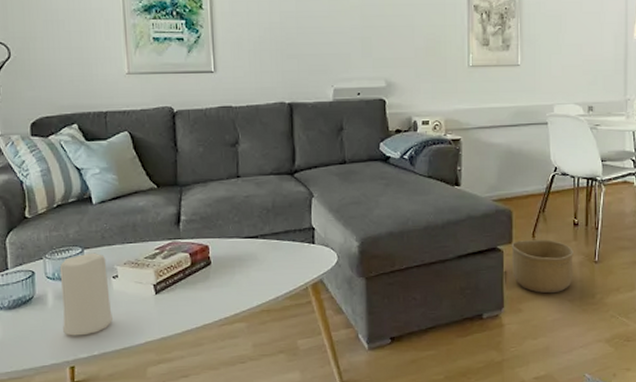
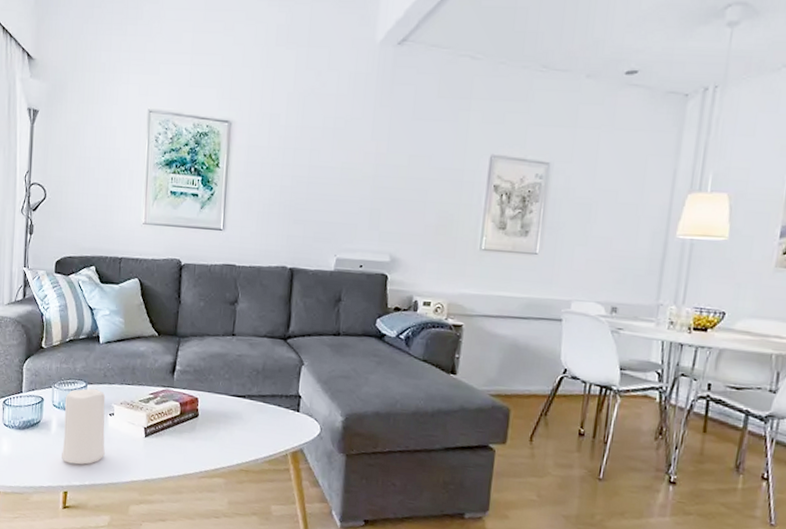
basket: present [511,240,573,294] -> none [503,442,575,505]

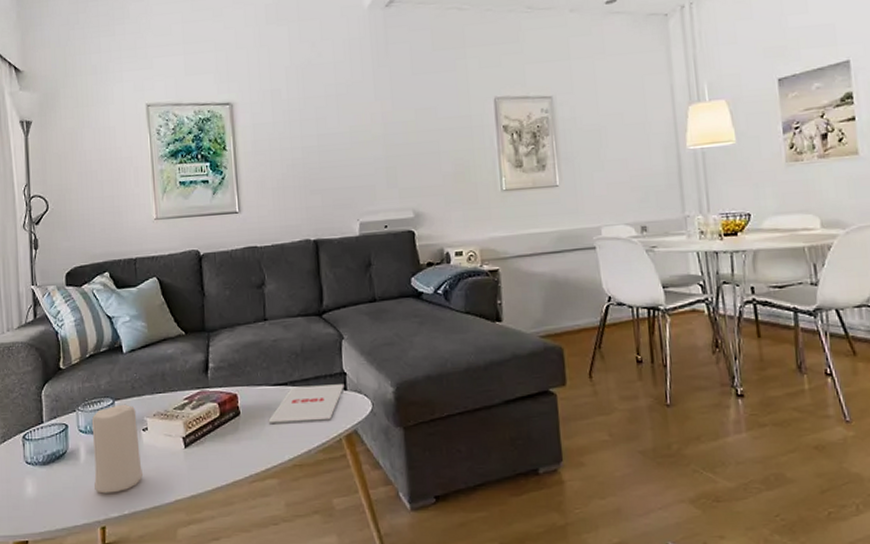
magazine: none [223,400,298,436] -> present [268,384,345,423]

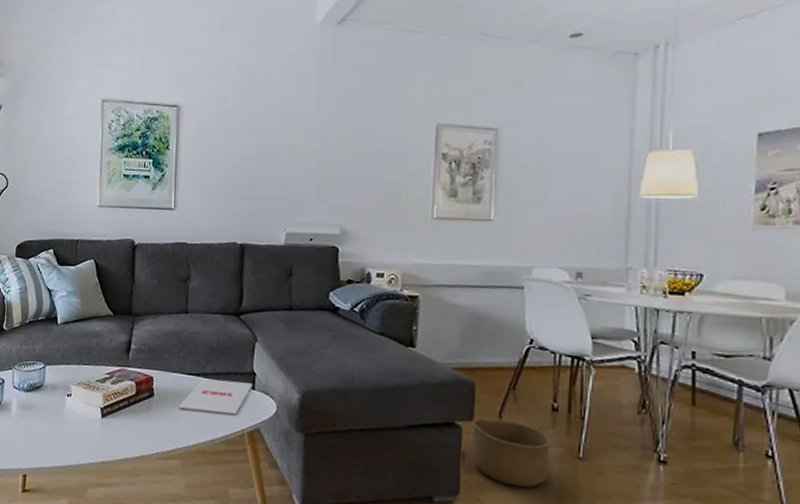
candle: present [91,404,143,494] -> none [21,369,63,447]
basket: none [565,380,642,444] -> present [472,418,551,488]

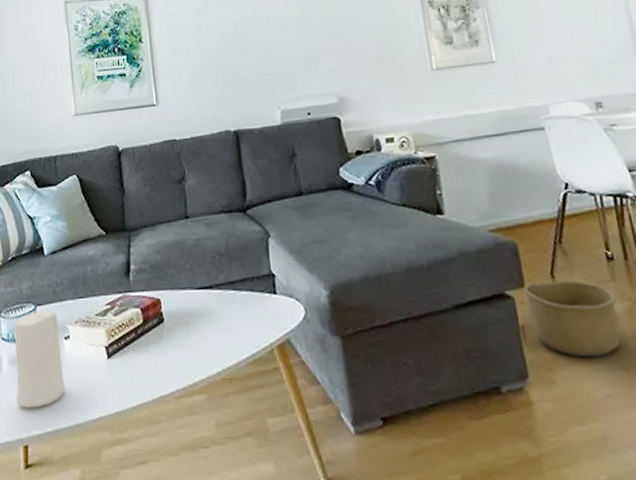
candle: none [21,369,63,447] -> present [13,310,65,408]
magazine: present [178,378,253,415] -> none [194,287,274,331]

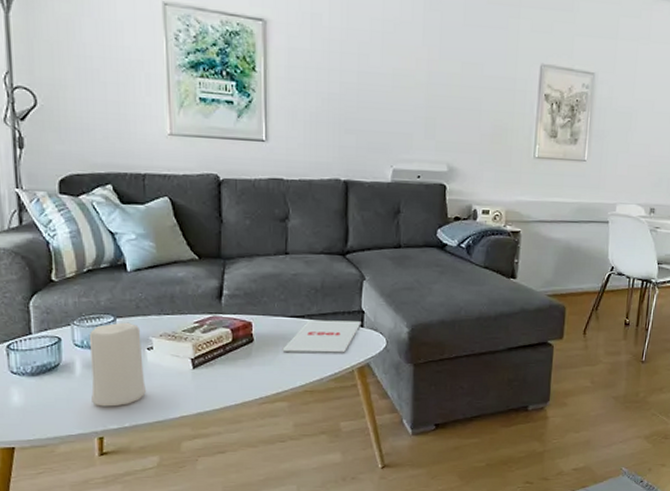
magazine: none [194,287,274,331] -> present [282,320,361,353]
basket: present [523,280,622,358] -> none [561,337,622,390]

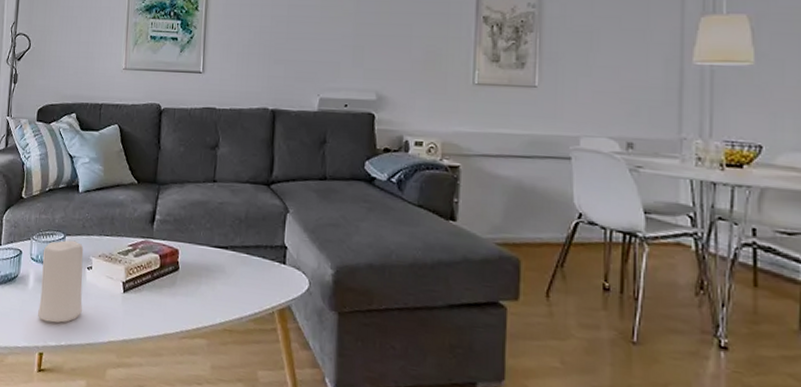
magazine: present [282,320,361,353] -> none [205,251,284,292]

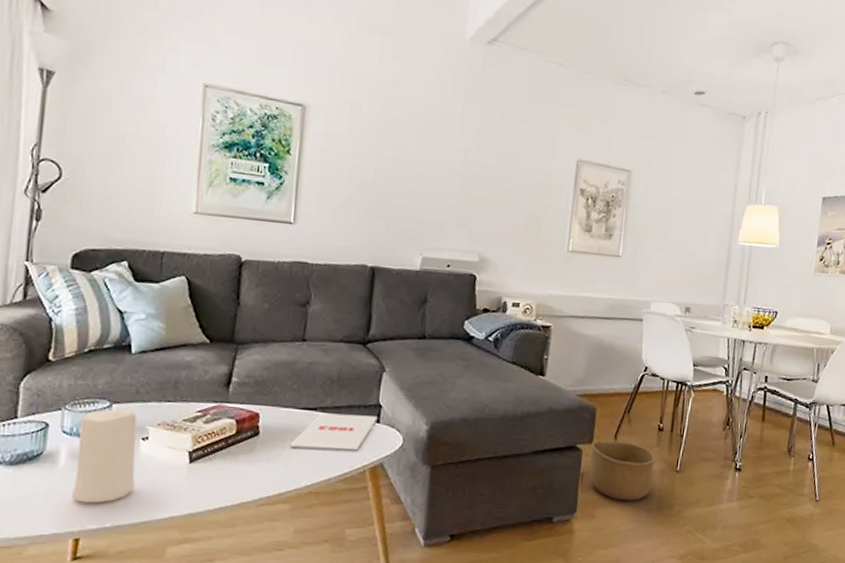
magazine: none [205,251,284,292] -> present [289,413,378,451]
basket: none [517,298,602,374] -> present [589,441,656,501]

